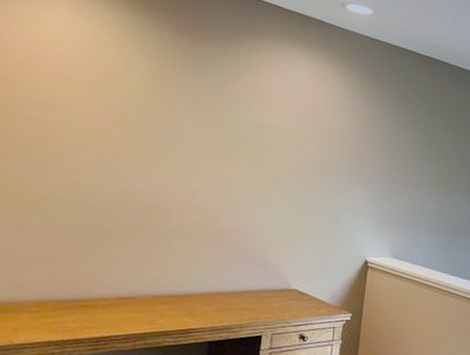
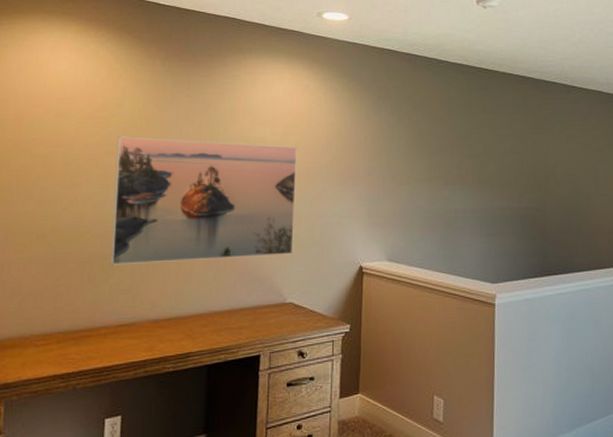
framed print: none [110,108,311,244] -> present [110,136,297,265]

